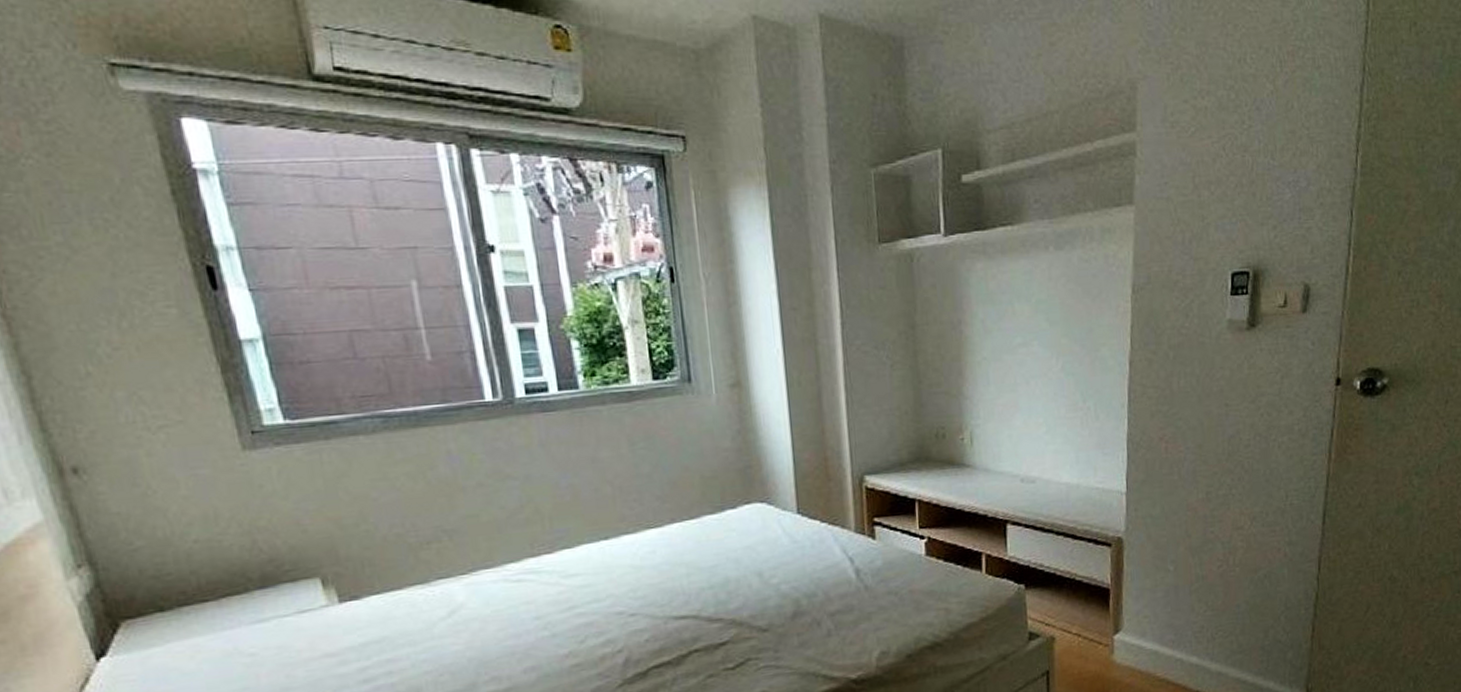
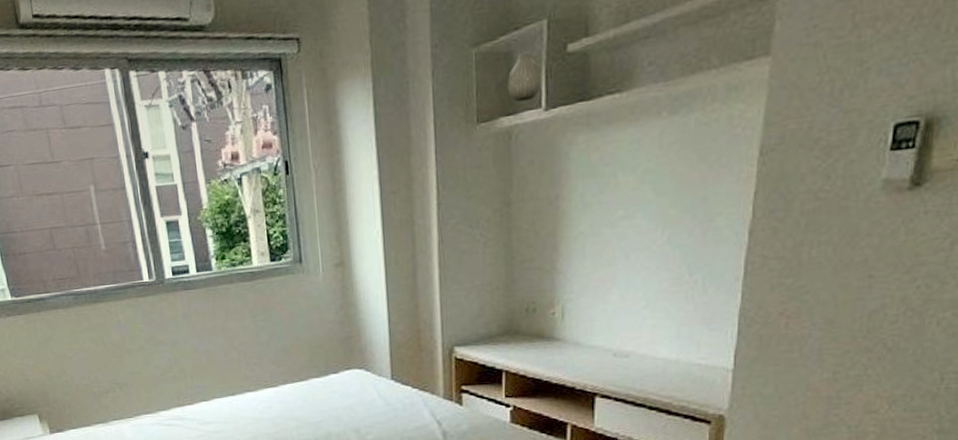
vase: none [906,177,941,225] -> present [507,51,543,102]

